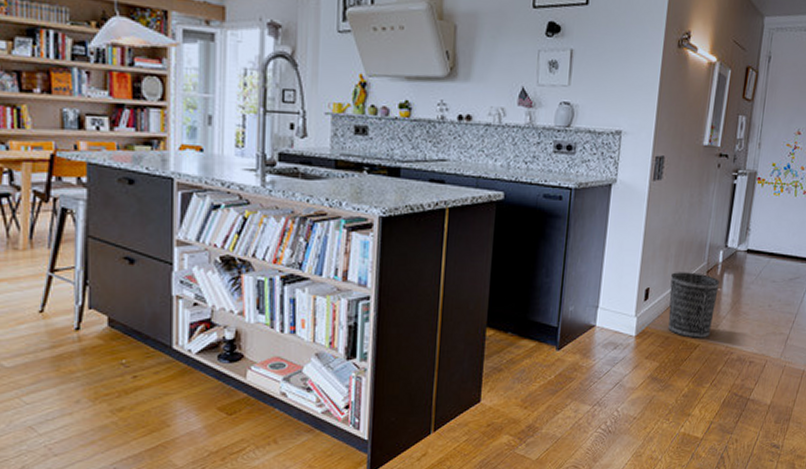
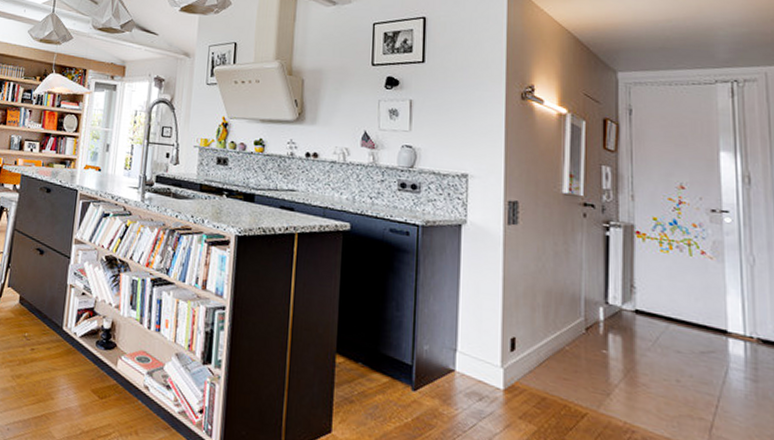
wastebasket: present [668,272,720,338] -> none [541,324,604,407]

